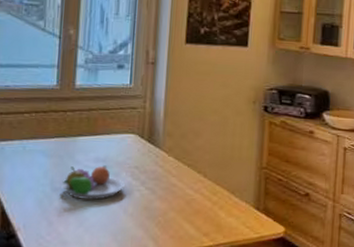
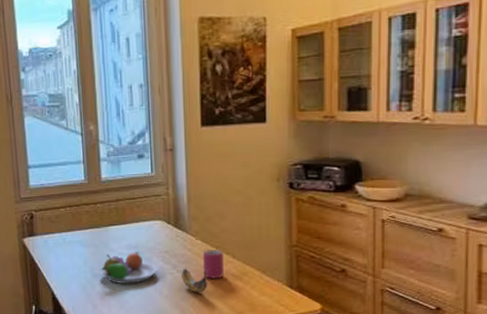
banana: none [150,185,177,212] -> present [182,268,208,293]
mug: none [173,167,196,199] -> present [202,250,225,280]

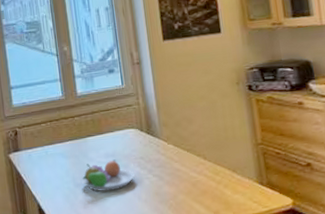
banana: present [182,268,208,293] -> none [157,172,183,196]
mug: present [202,250,225,280] -> none [175,152,197,182]

